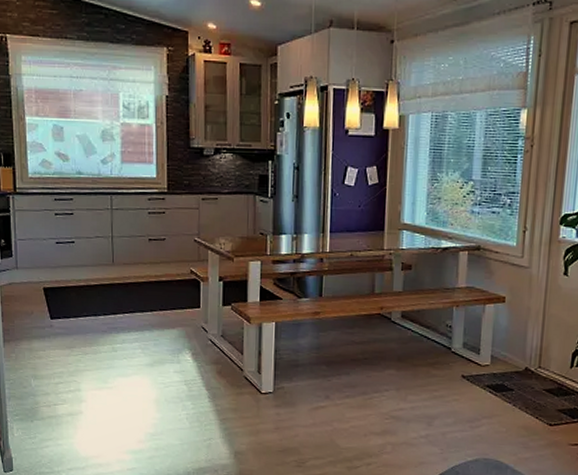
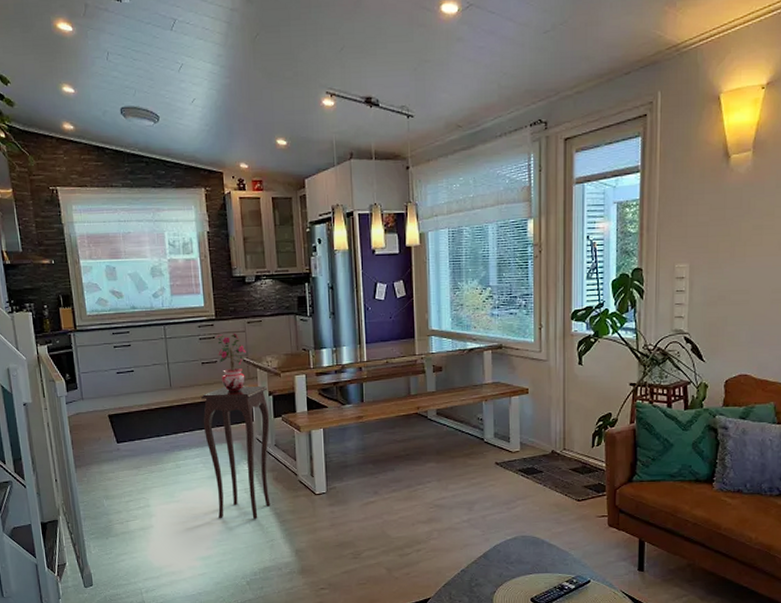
side table: none [145,267,219,415] -> present [201,386,271,520]
potted plant: none [166,208,198,275] -> present [216,333,246,392]

